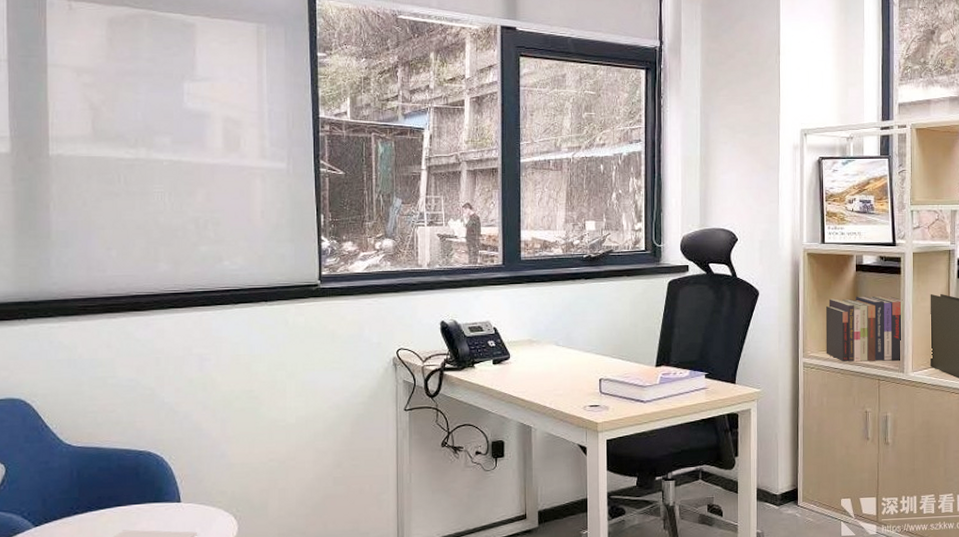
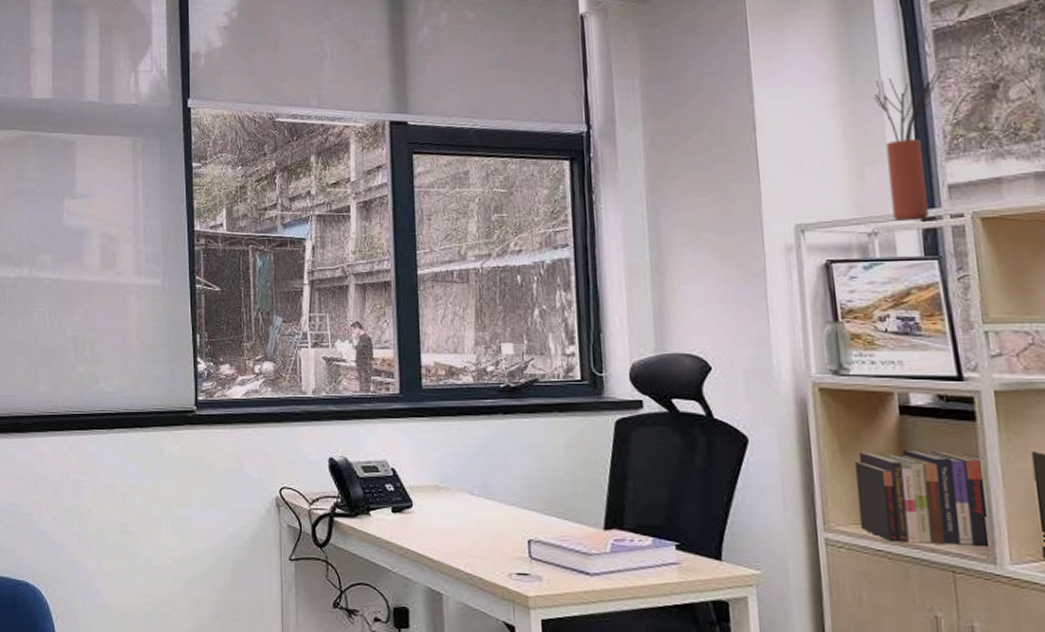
vase: none [812,202,831,244] -> present [821,320,854,376]
vase: none [858,17,902,129] -> present [873,71,942,221]

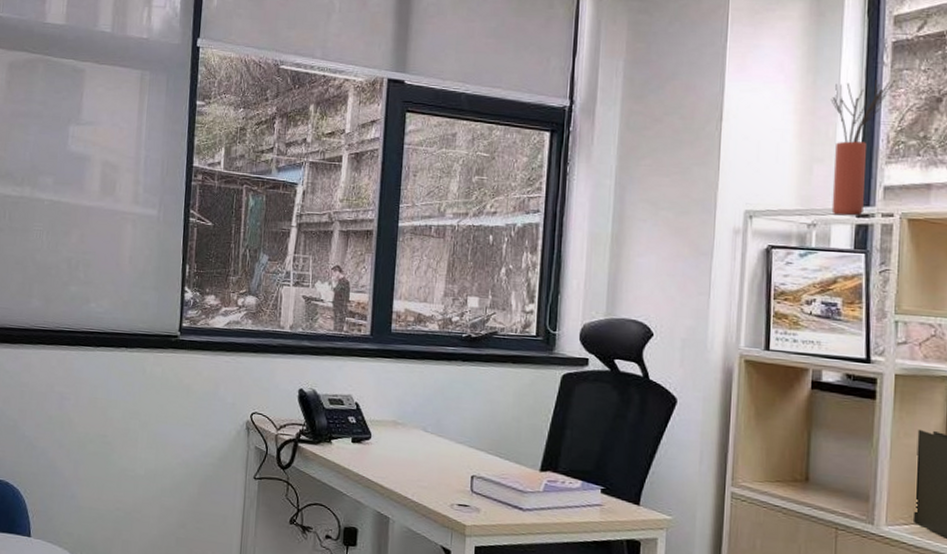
vase: present [821,320,854,376] -> none [752,300,780,351]
books: present [854,449,988,546] -> none [763,419,877,508]

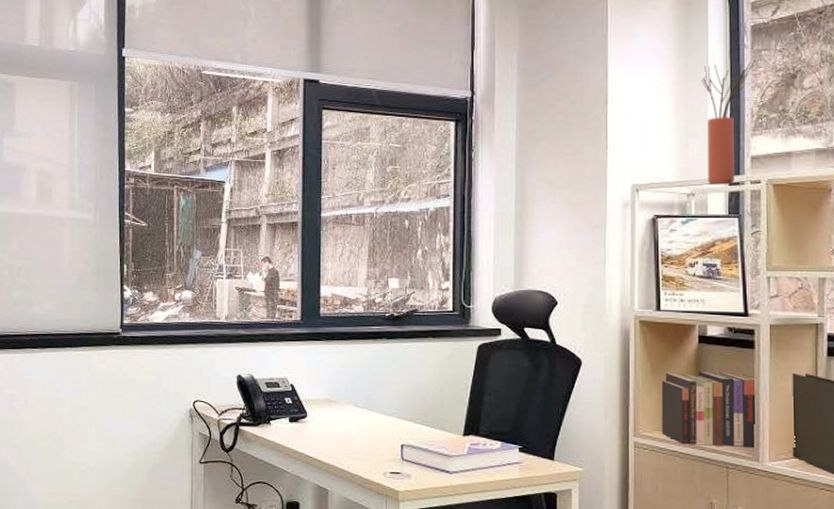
books: none [763,419,877,508] -> present [661,371,757,447]

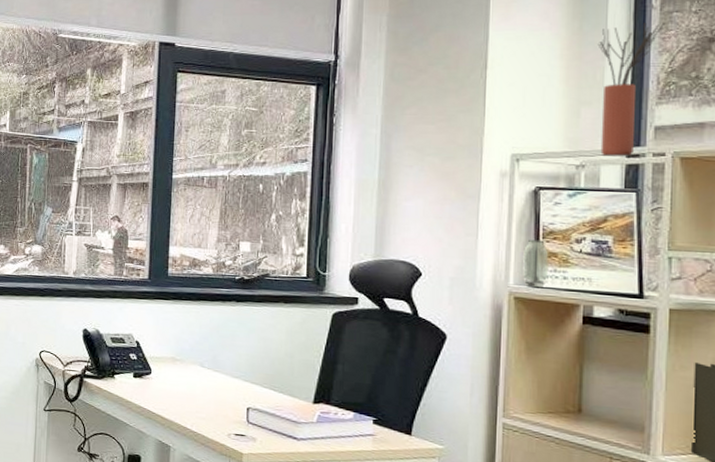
vase: none [644,265,668,311] -> present [521,239,549,288]
books: present [661,371,757,447] -> none [535,353,651,439]

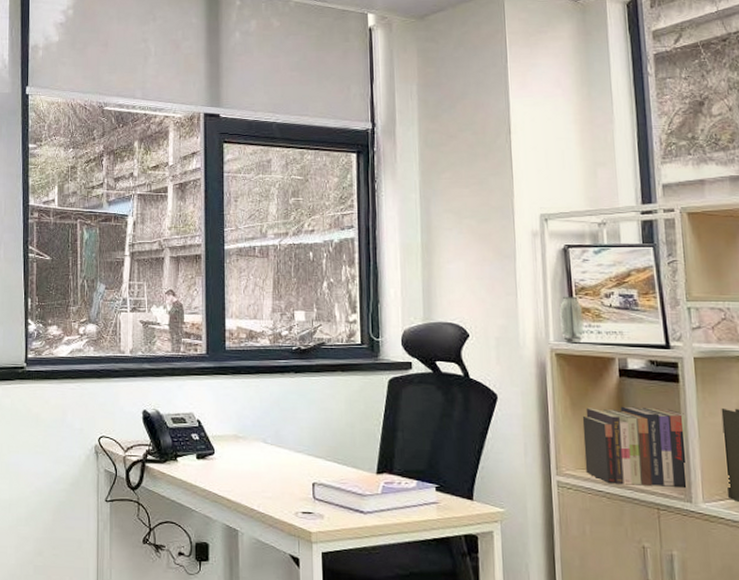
books: none [535,353,651,439] -> present [582,406,686,487]
vase: present [597,23,664,157] -> none [605,89,660,213]

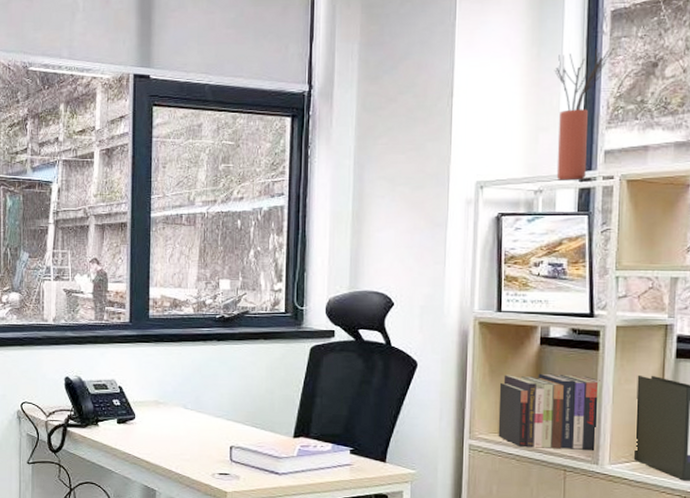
vase: present [559,296,584,344] -> none [485,265,510,312]
vase: none [605,89,660,213] -> present [554,48,614,181]

